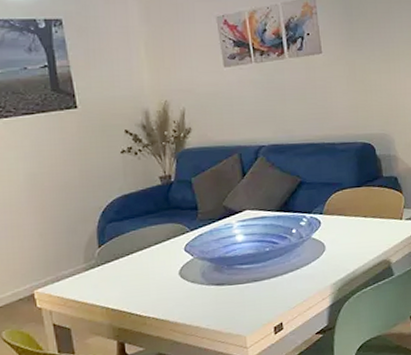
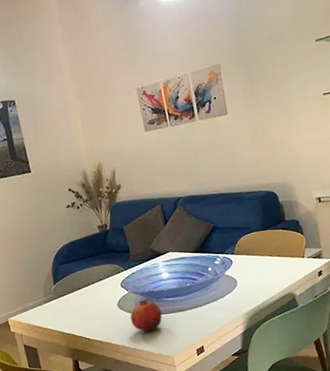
fruit: none [194,266,234,306] -> present [130,299,162,332]

